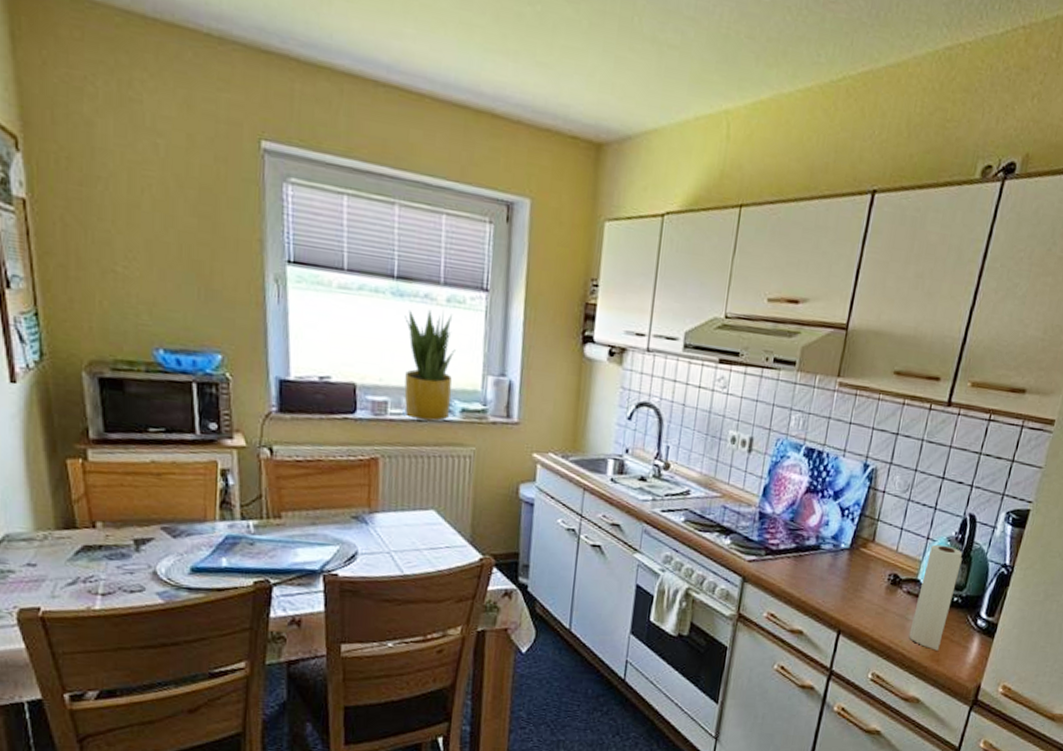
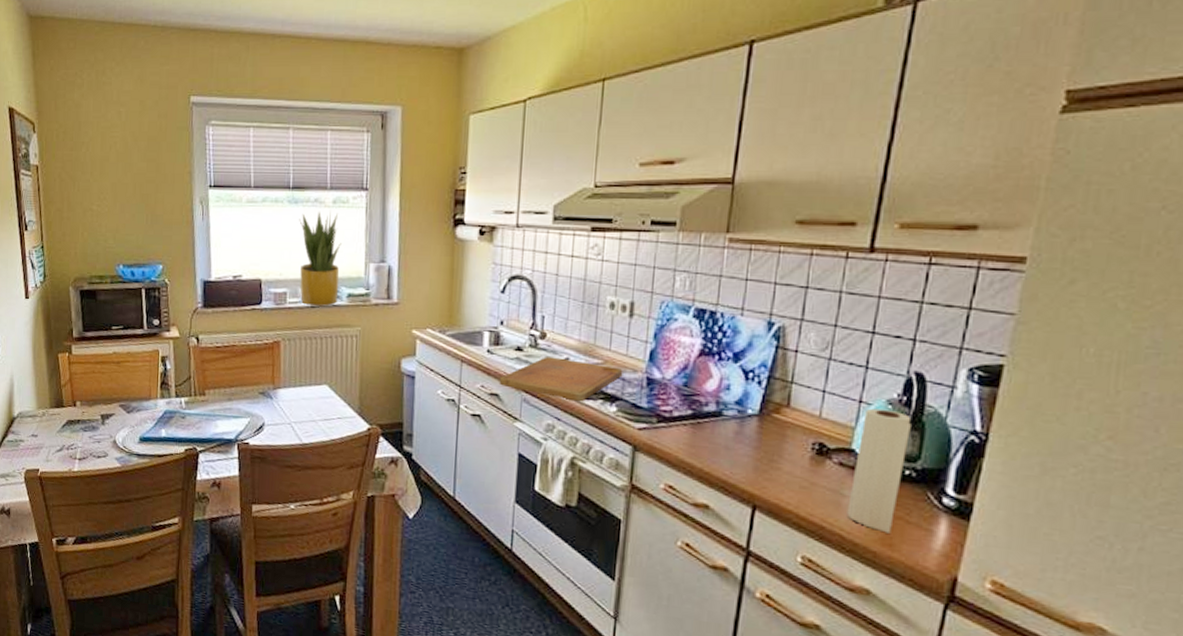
cutting board: none [621,488,739,534] -> present [499,357,623,402]

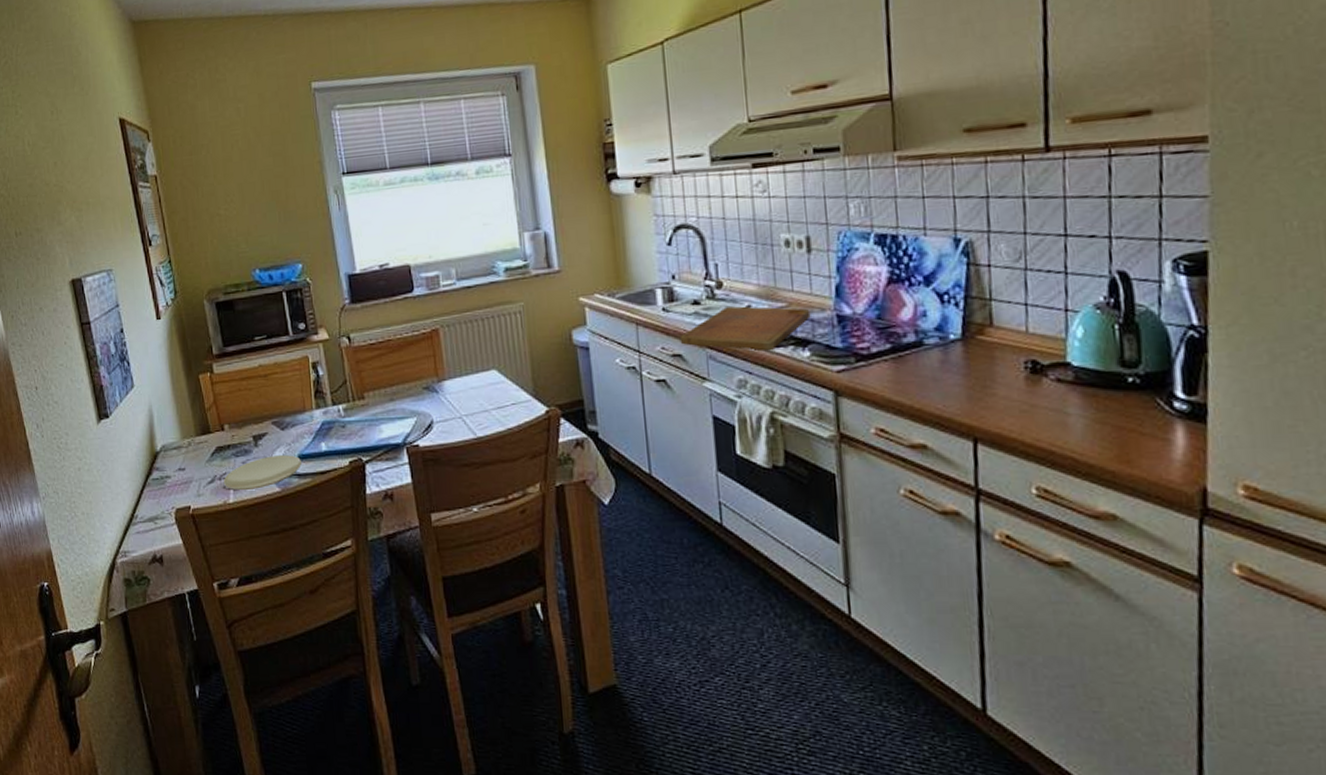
plate: none [70,434,142,463] -> present [223,455,301,491]
planter: present [299,211,341,307] -> none [442,183,495,287]
paper towel roll: present [847,408,911,534] -> none [1073,314,1126,449]

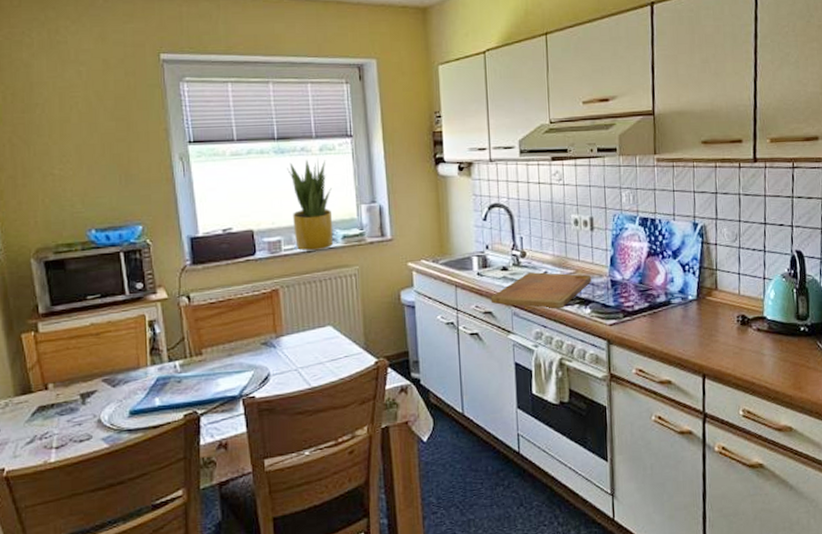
plate: present [223,455,301,491] -> none [44,411,133,450]
planter: none [442,183,495,287] -> present [287,159,334,251]

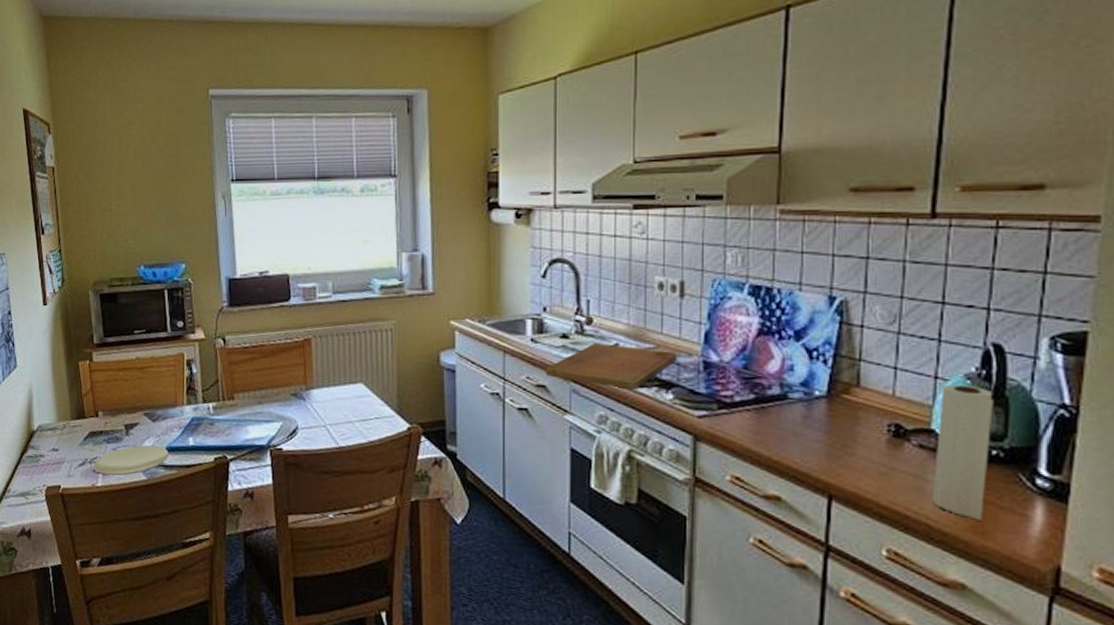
plate: none [44,411,133,450] -> present [93,445,169,476]
planter: present [287,159,334,251] -> none [326,200,371,301]
paper towel roll: none [767,282,800,379] -> present [932,384,994,521]

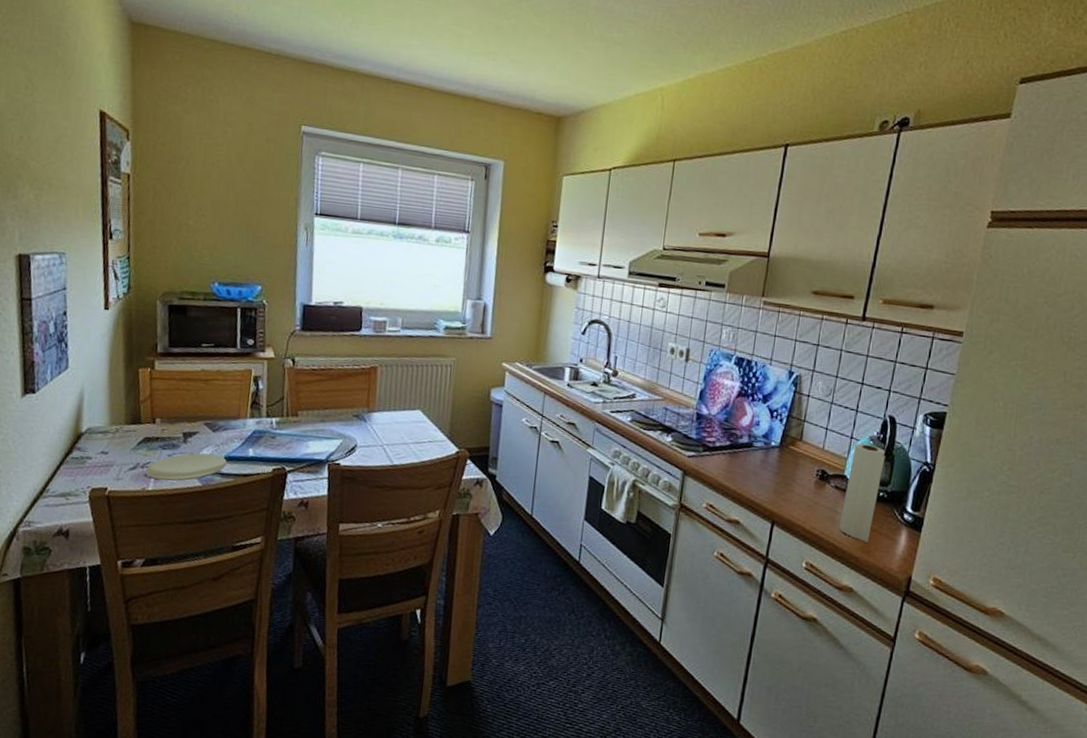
cutting board: present [545,343,678,390] -> none [576,392,679,433]

